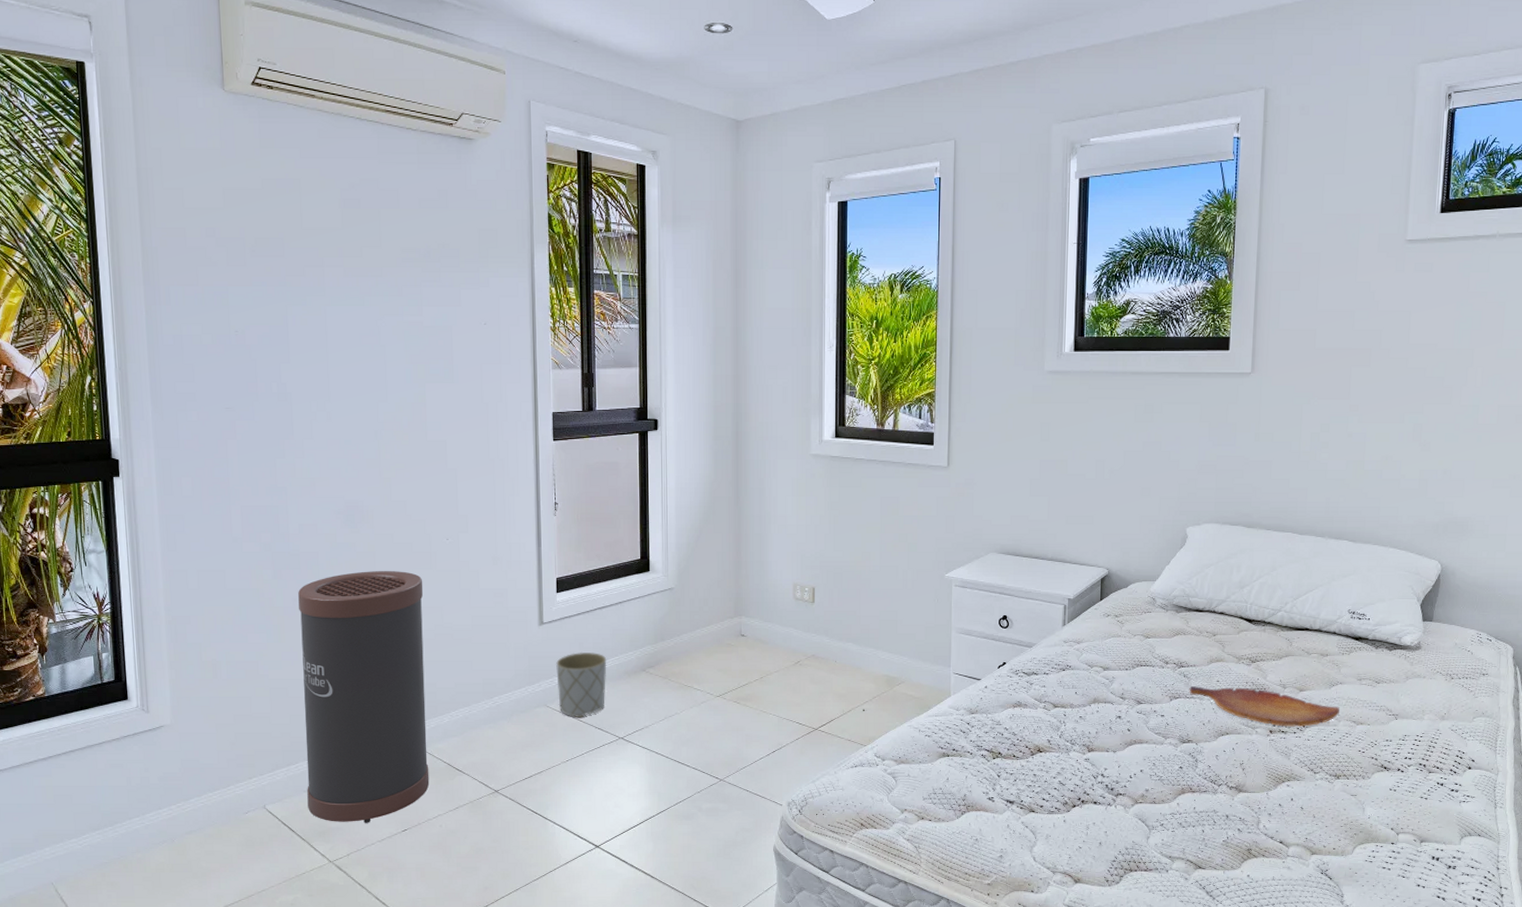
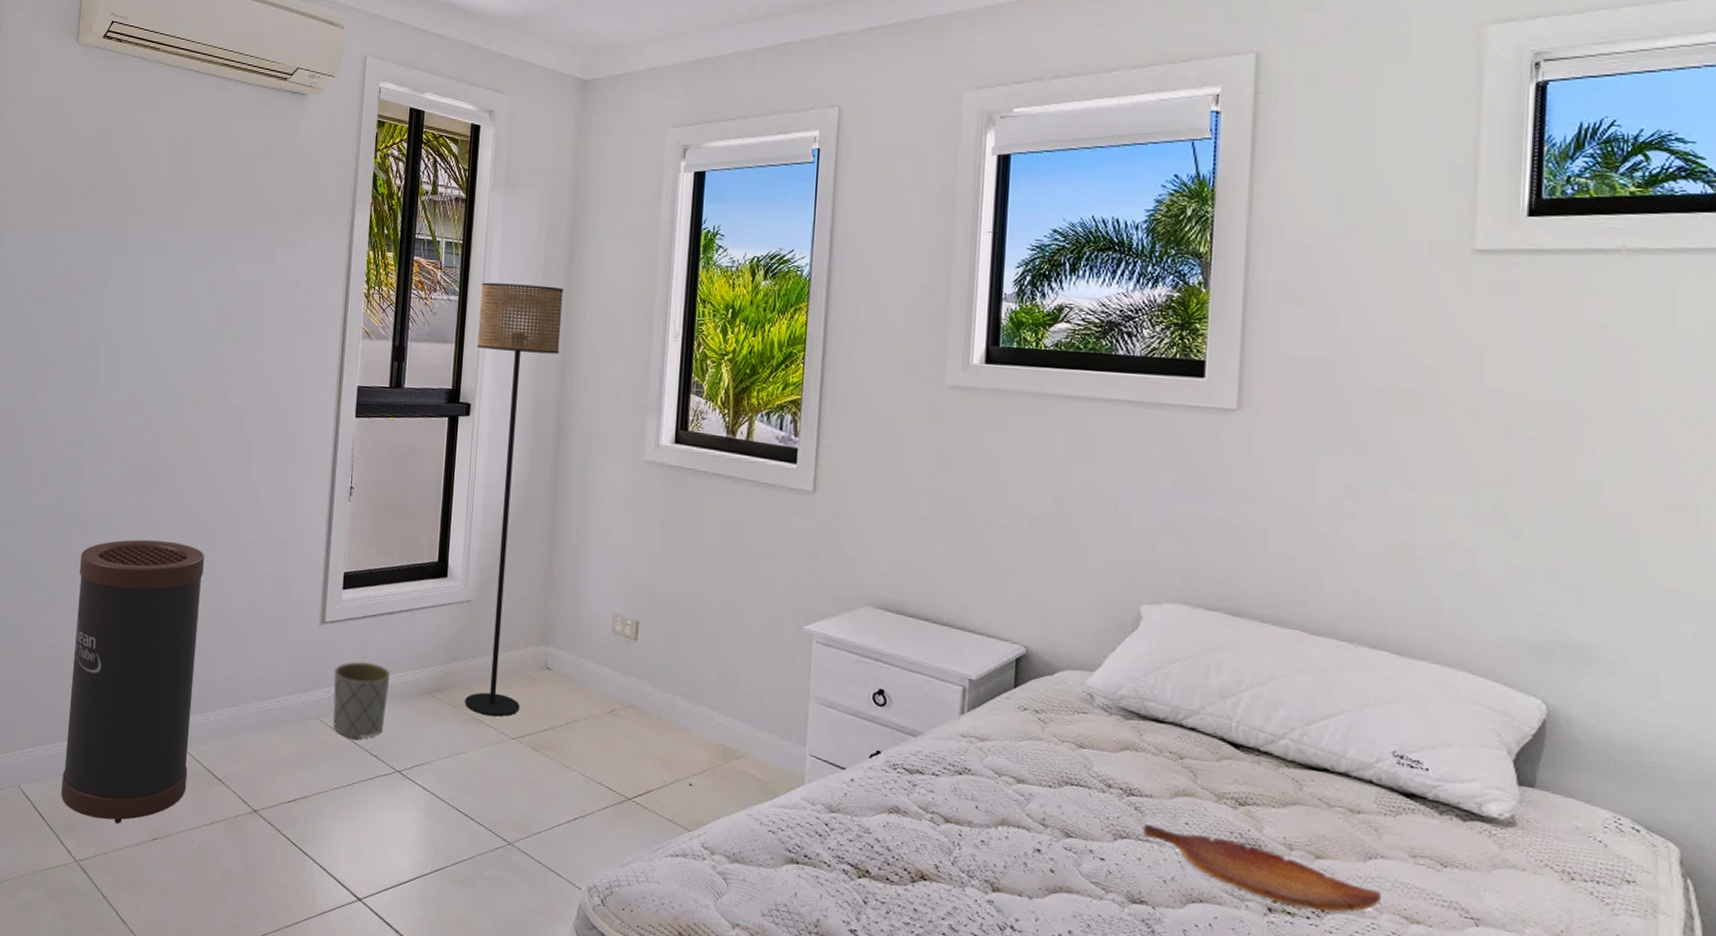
floor lamp: none [658,310,732,680] -> present [465,282,564,717]

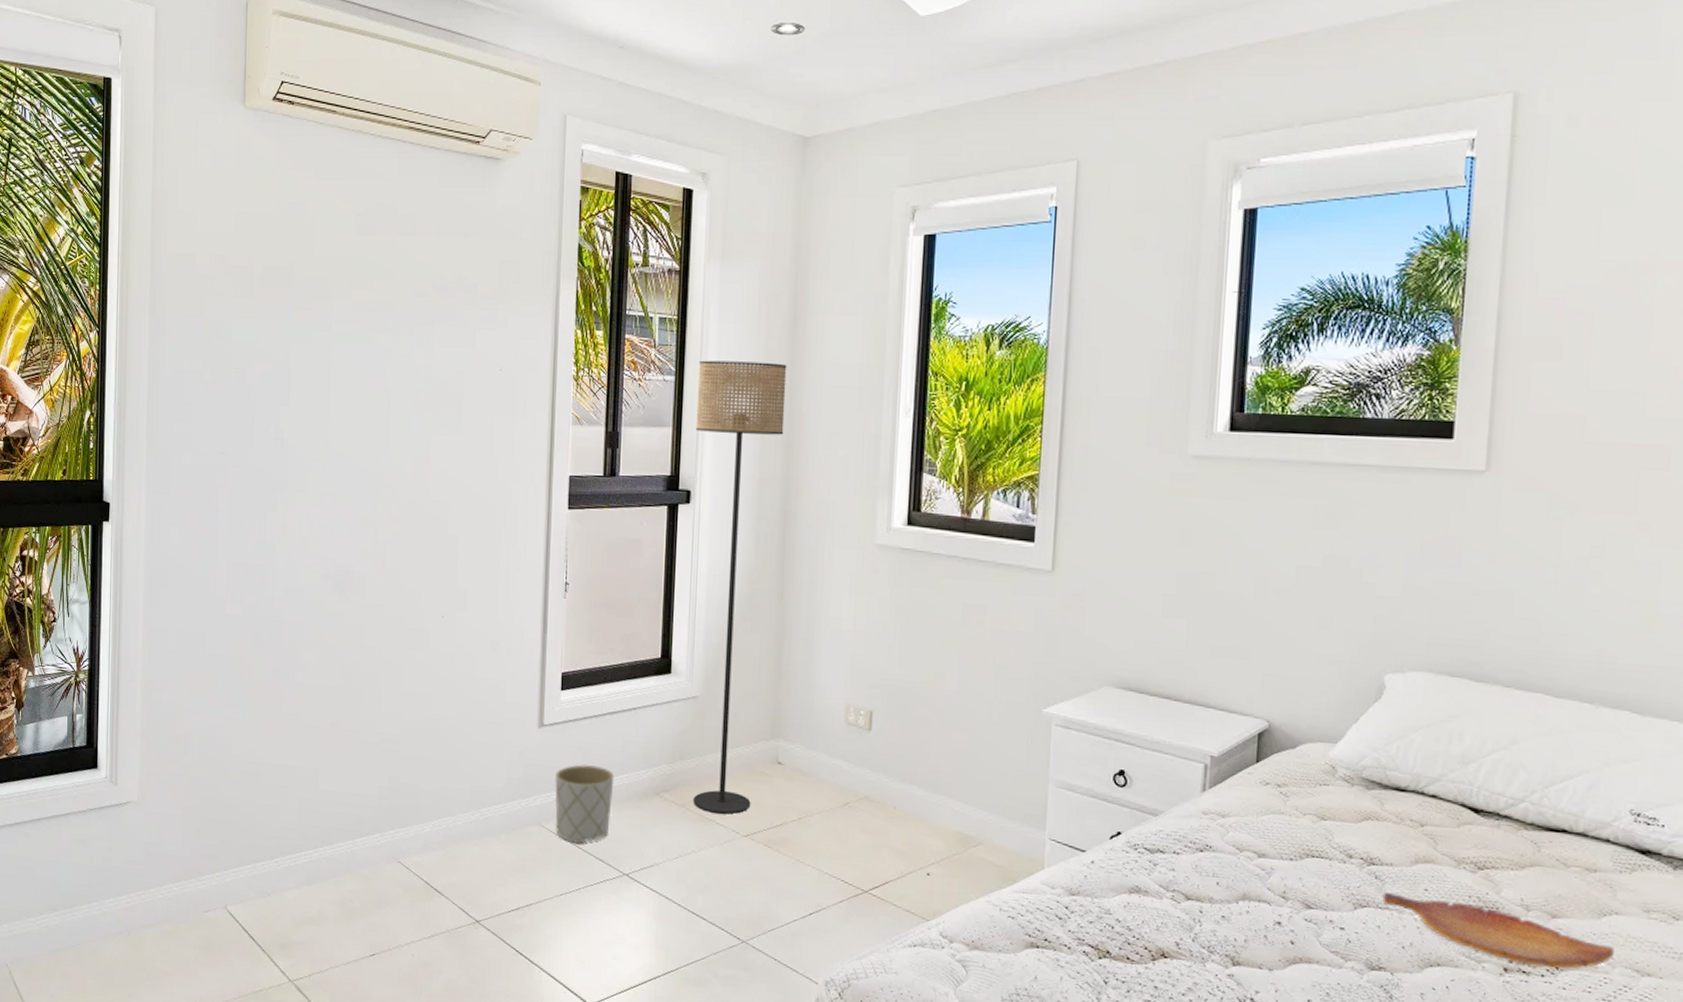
trash can: present [61,539,205,824] -> none [271,646,413,941]

